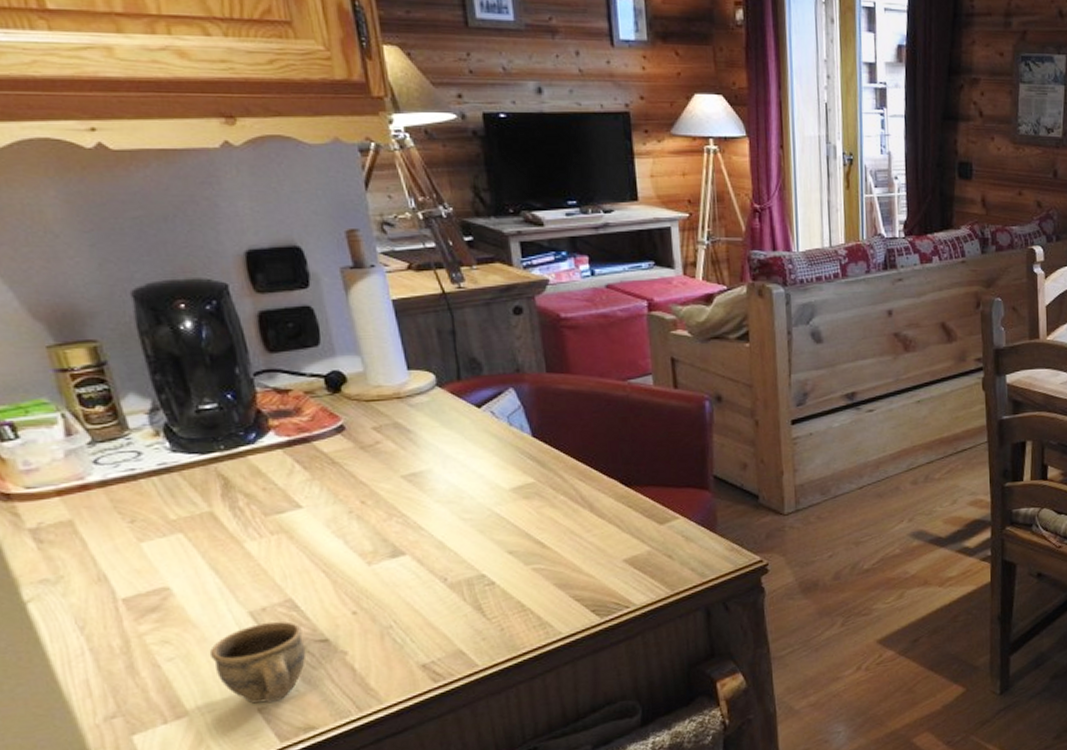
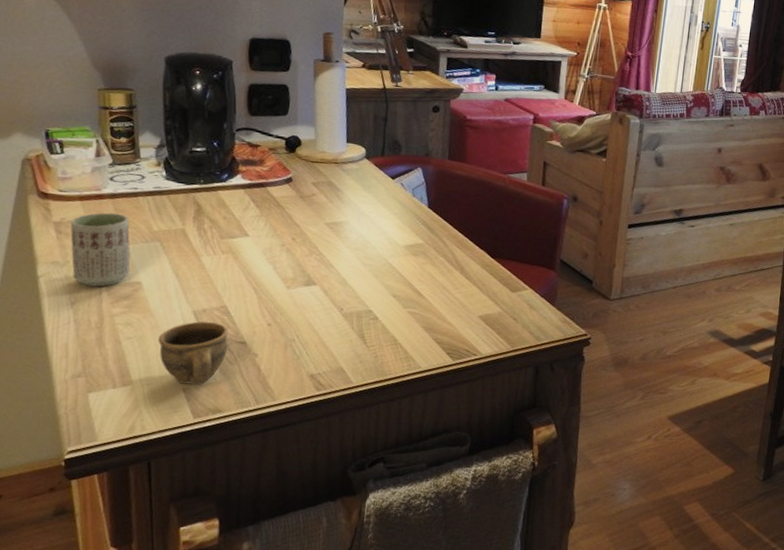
cup: none [52,505,152,604] -> present [70,212,131,287]

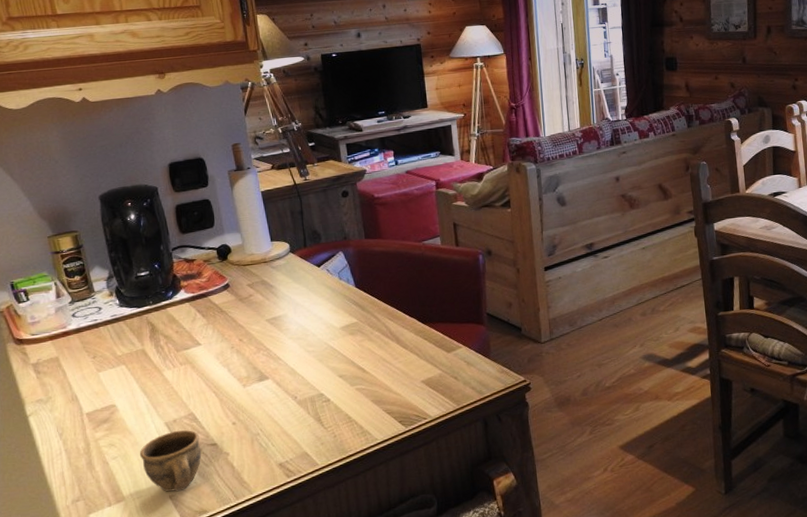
cup: present [70,212,131,287] -> none [46,345,105,417]

